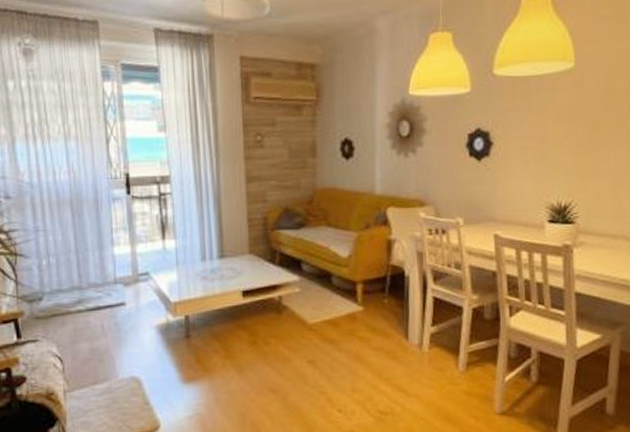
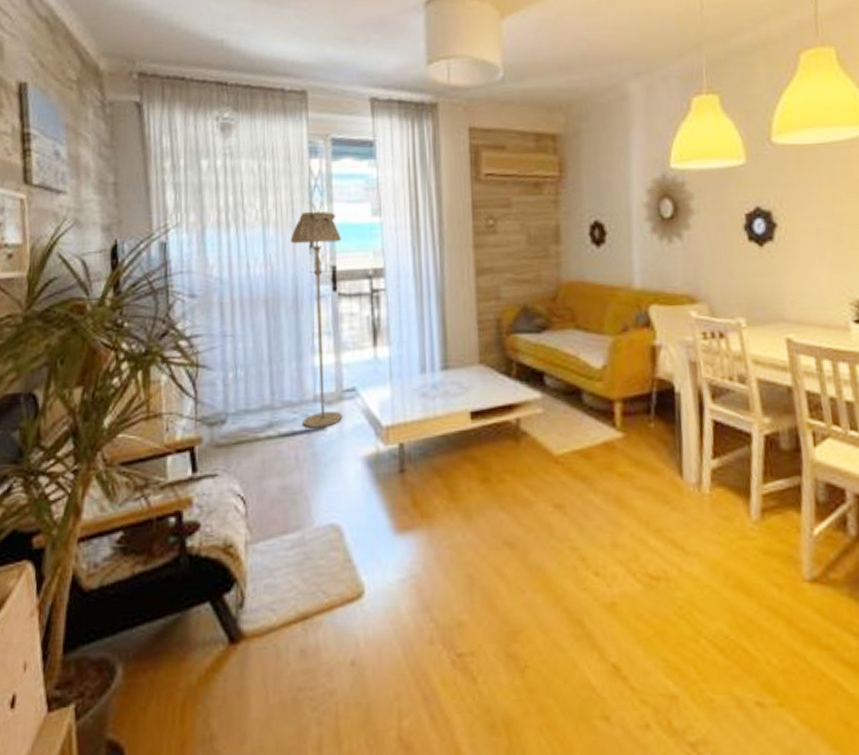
floor lamp: none [89,127,138,304] -> present [290,211,342,428]

